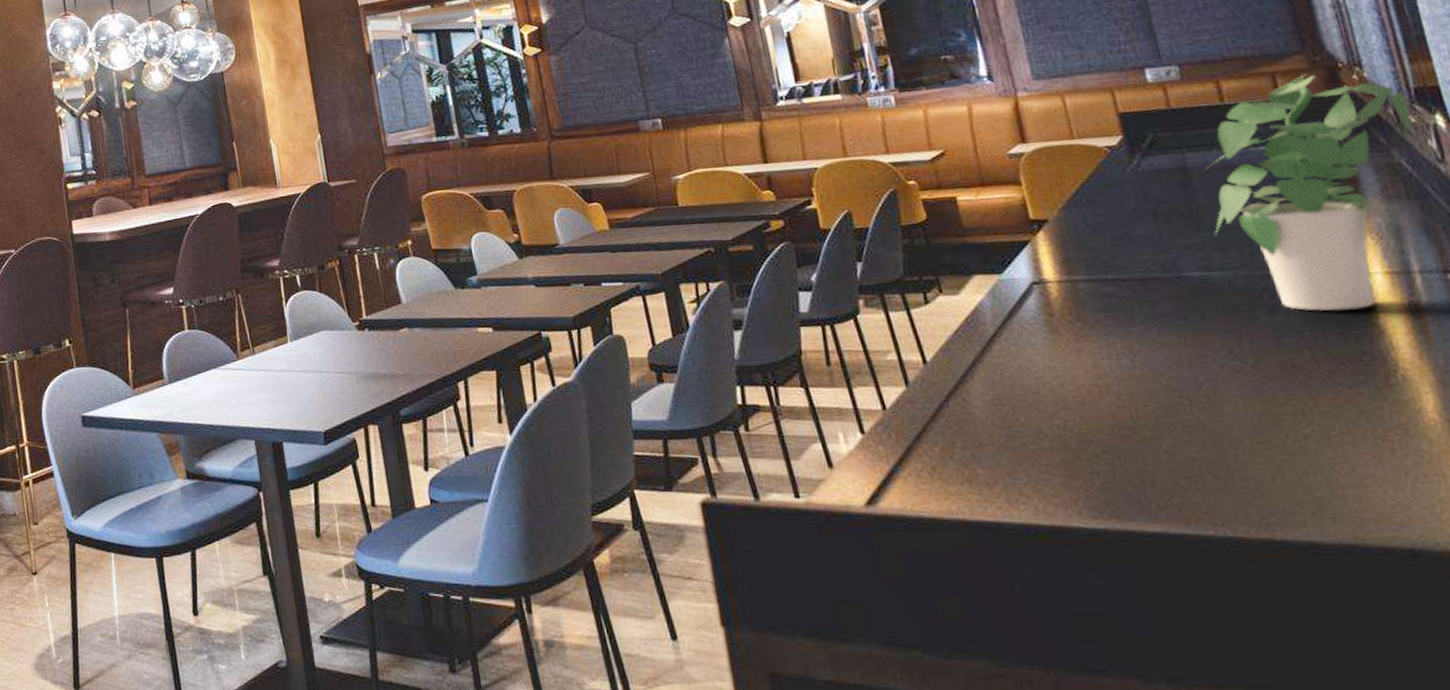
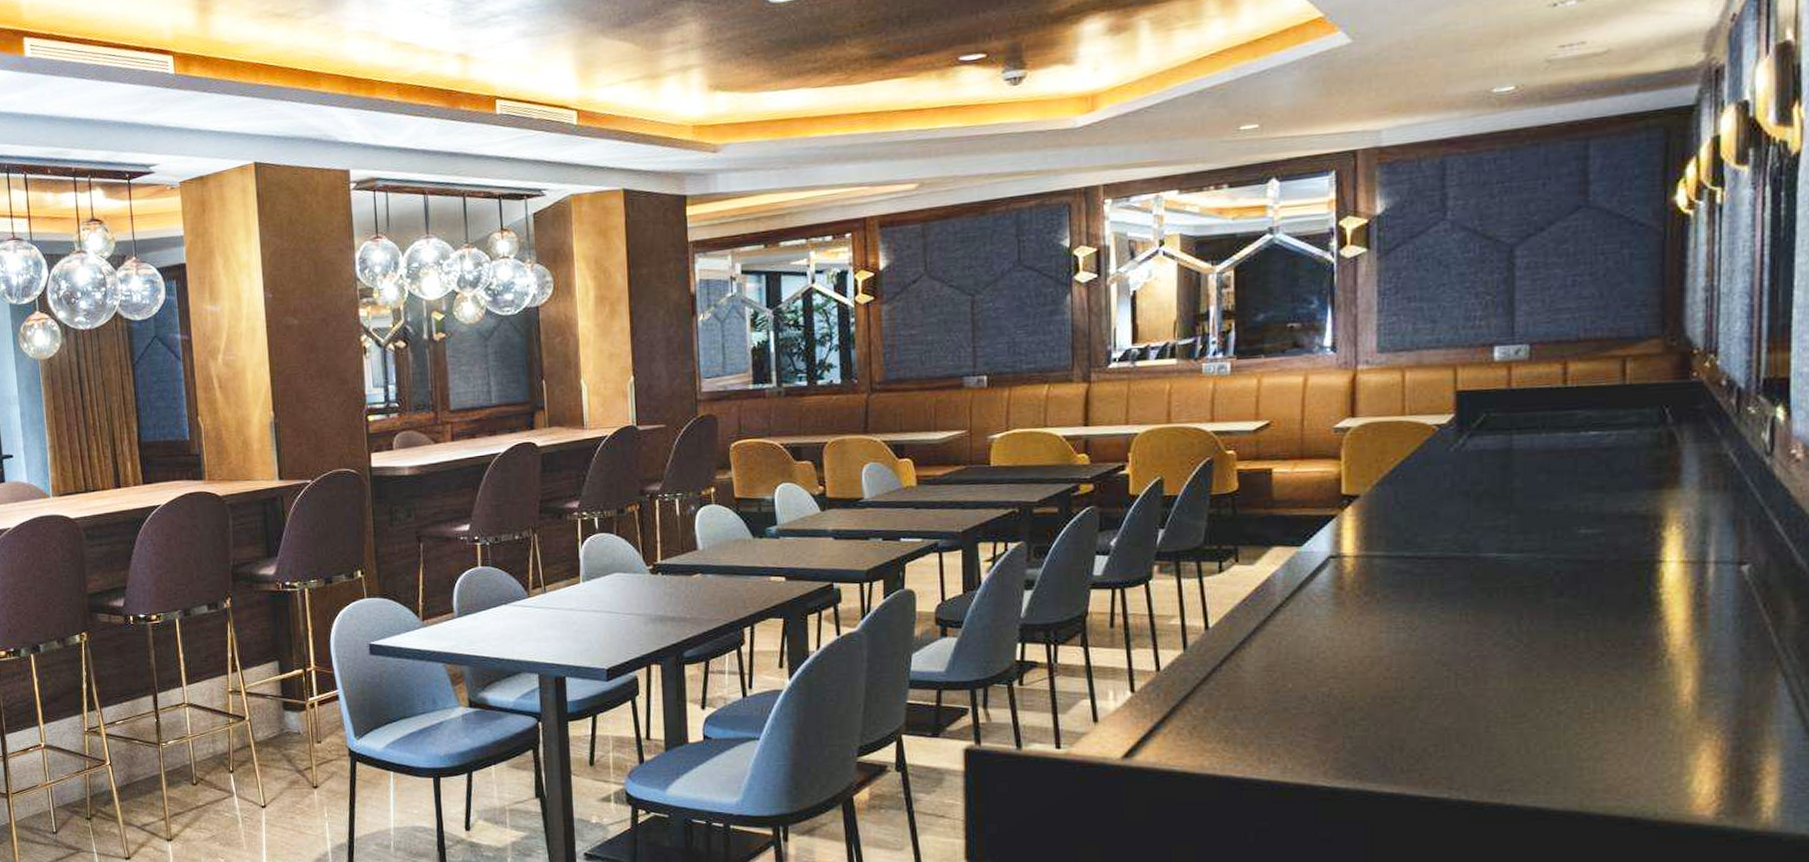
potted plant: present [1205,74,1413,311] -> none [1522,359,1753,597]

